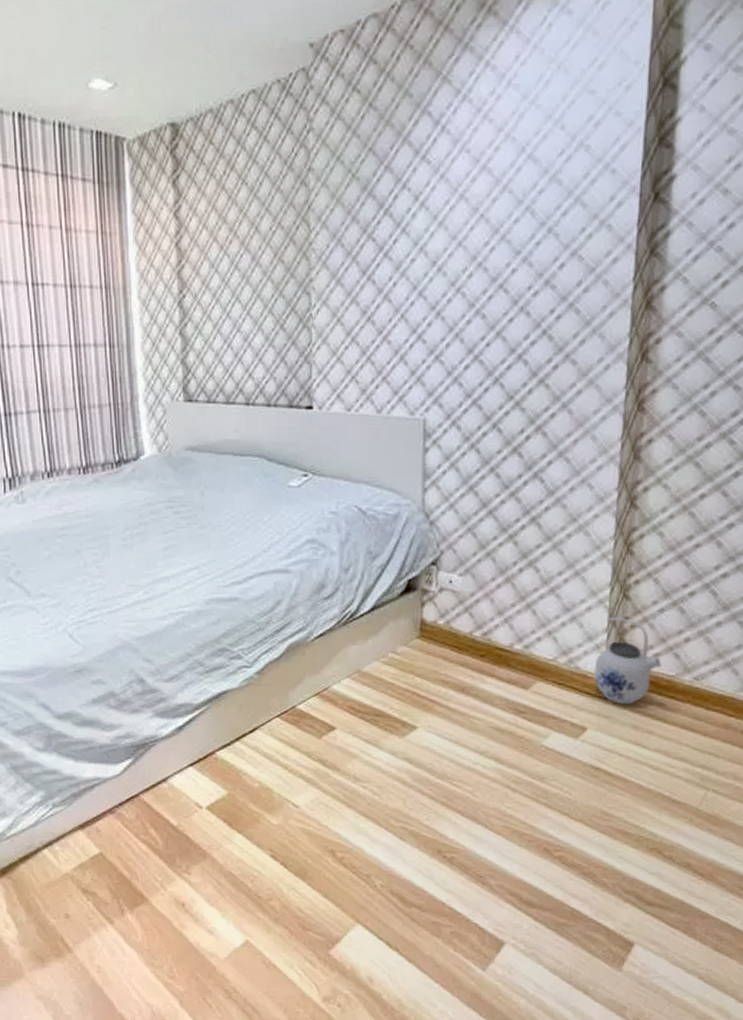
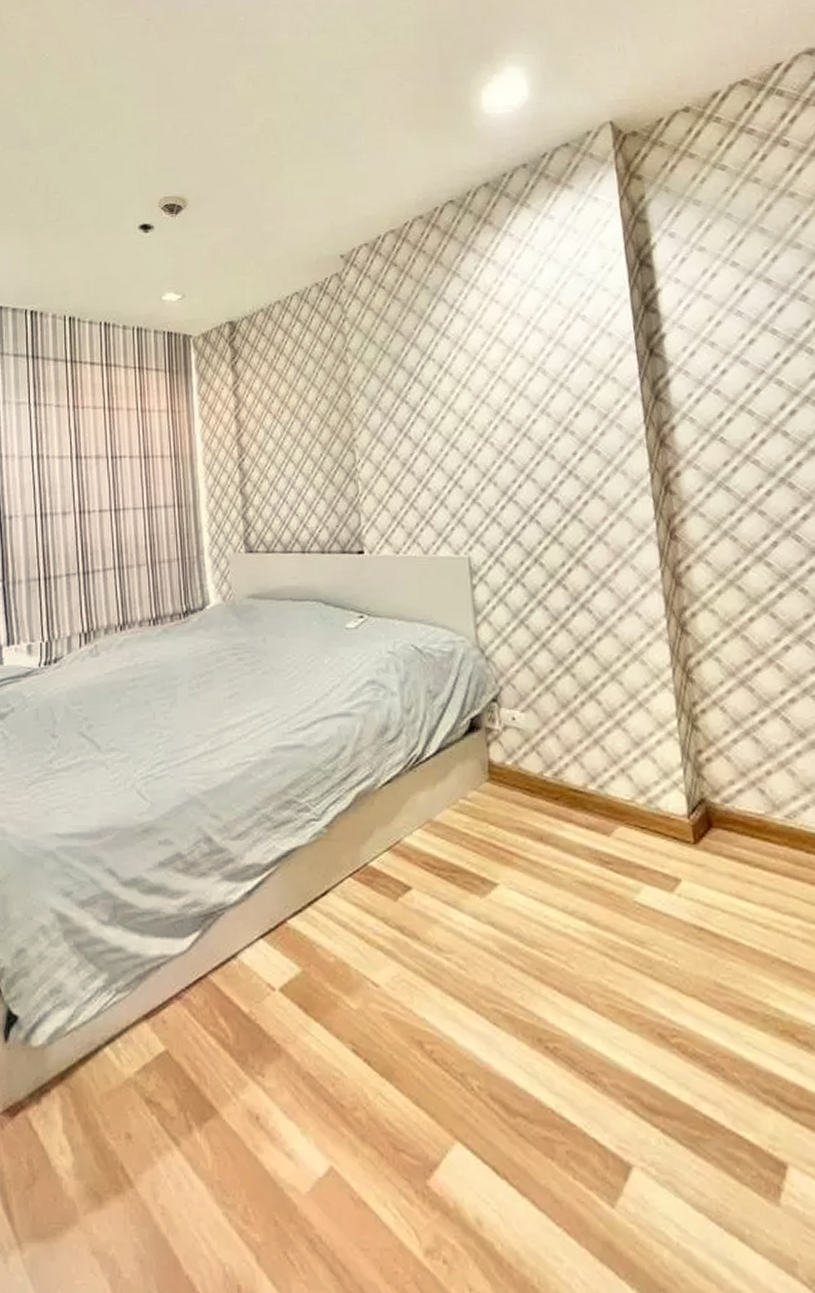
teapot: present [593,618,661,705] -> none [676,751,747,850]

